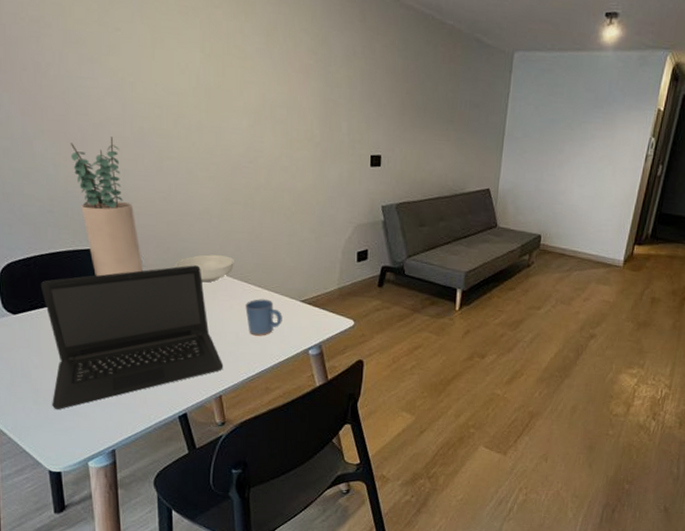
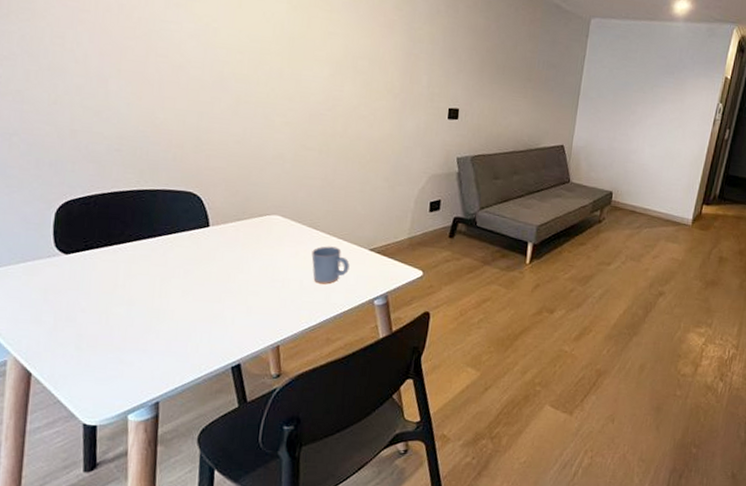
laptop: present [40,265,224,409] -> none [95,209,284,357]
vase: present [70,136,144,277] -> none [146,79,210,218]
bowl: present [175,254,235,283] -> none [242,199,306,228]

